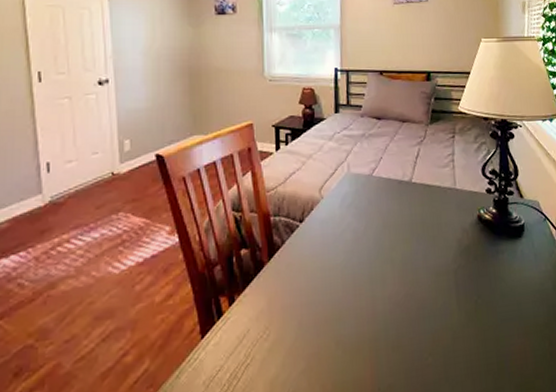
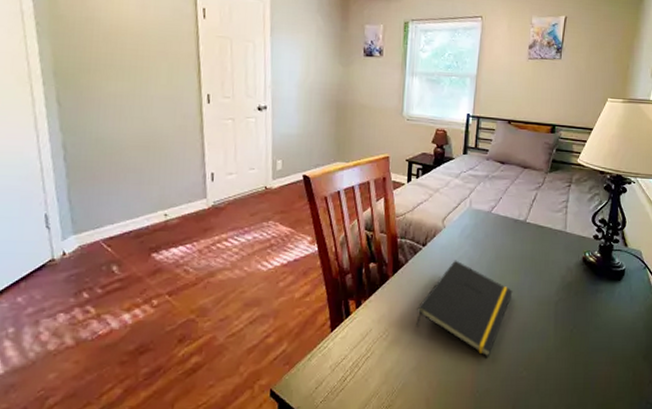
notepad: none [300,234,406,346] -> present [416,260,513,357]

